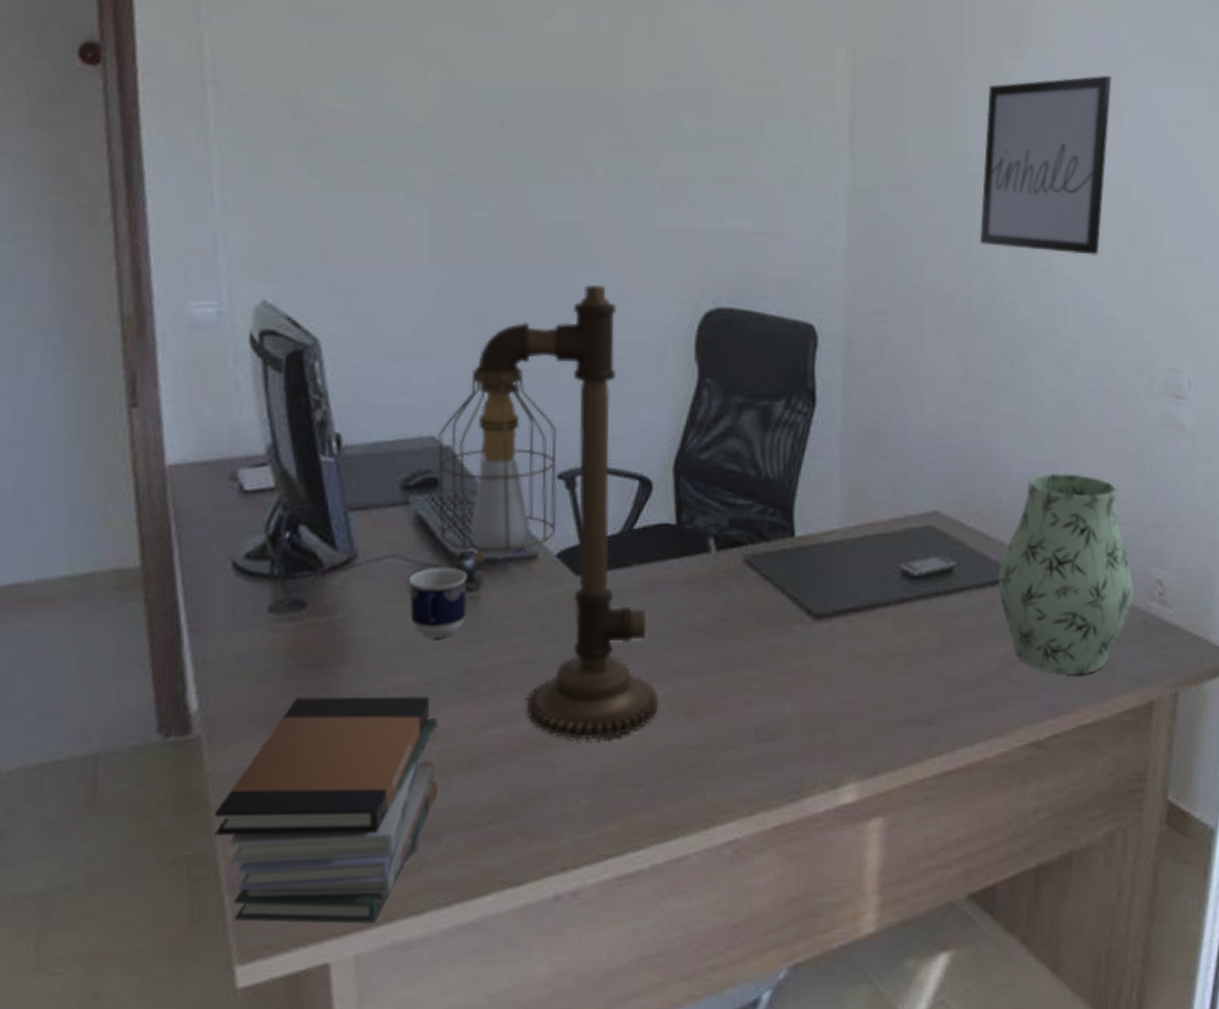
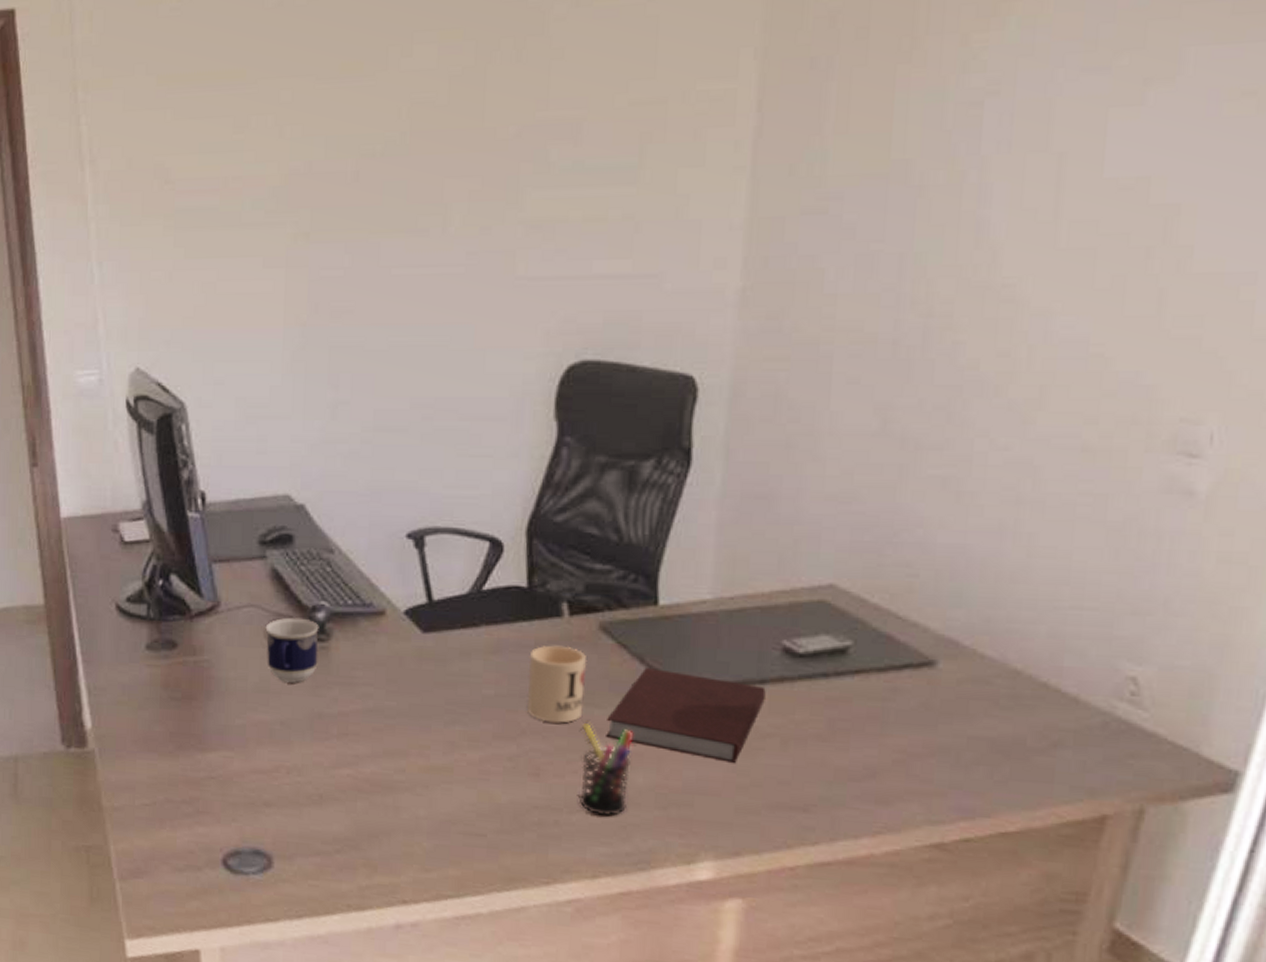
book stack: present [215,696,438,924] -> none [107,725,292,923]
desk lamp: present [438,284,658,740] -> none [292,340,502,790]
mug: none [680,581,735,659] -> present [528,645,587,723]
pen holder: none [732,657,780,750] -> present [578,723,634,817]
notebook: none [755,598,890,685] -> present [606,668,766,764]
wall art: present [980,75,1112,255] -> none [917,38,1137,279]
vase: present [998,473,1134,674] -> none [905,545,1096,777]

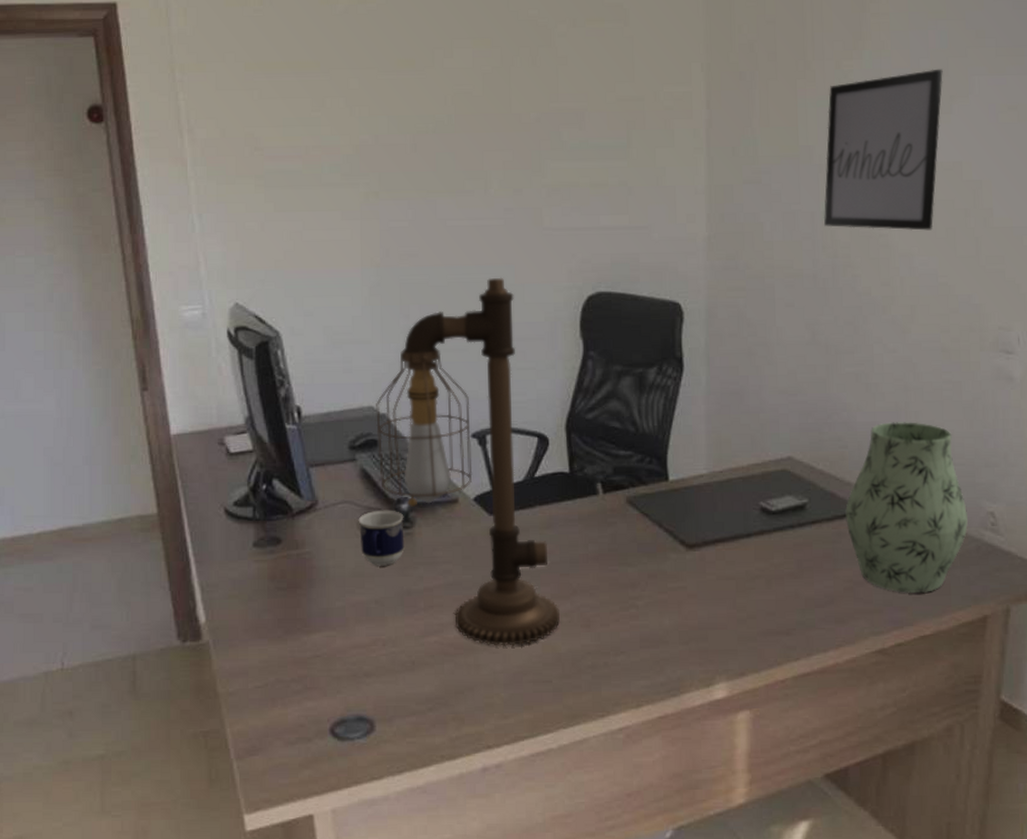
desk lamp: none [292,340,502,790] -> present [376,277,560,646]
mug: present [528,645,587,723] -> none [575,518,620,582]
pen holder: present [578,723,634,817] -> none [620,580,659,655]
notebook: present [606,668,766,764] -> none [638,531,752,602]
vase: none [905,545,1096,777] -> present [845,422,968,593]
wall art: none [917,38,1137,279] -> present [824,69,943,231]

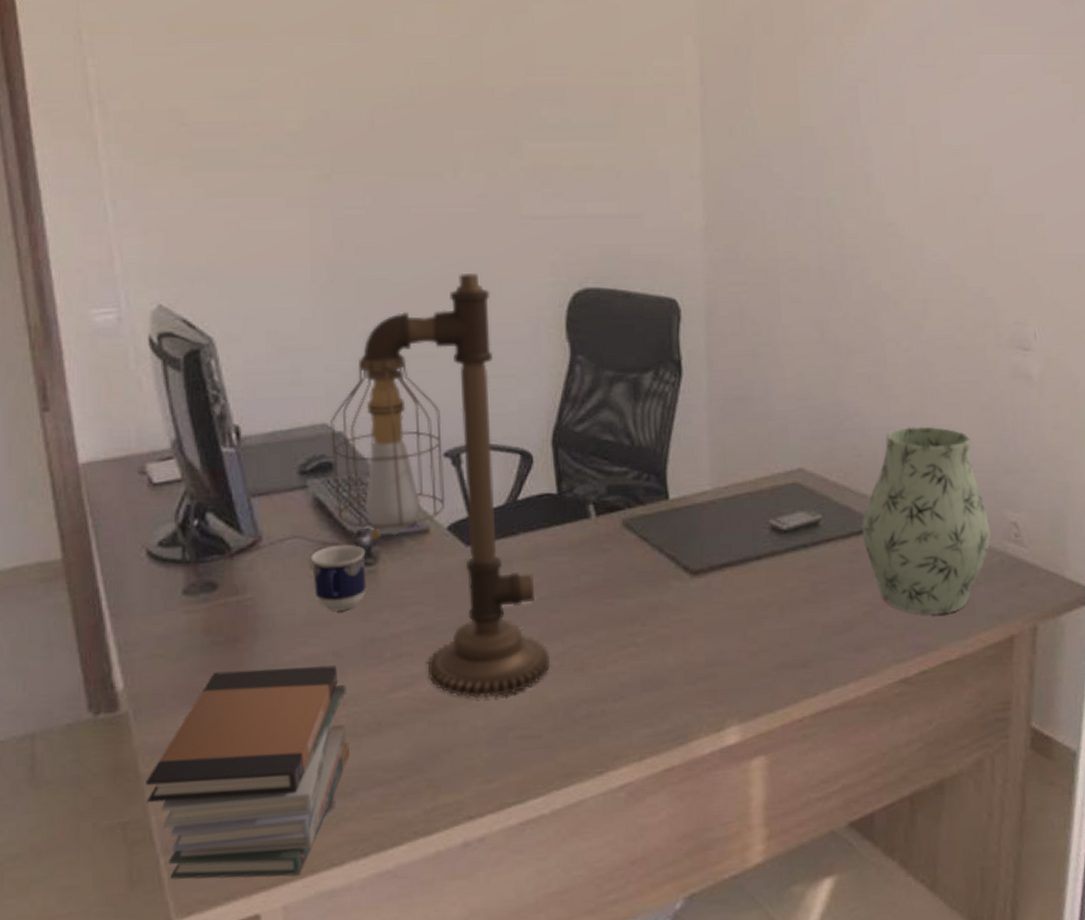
book stack: none [223,611,388,785] -> present [146,665,350,880]
wall art: present [824,69,943,231] -> none [829,46,949,219]

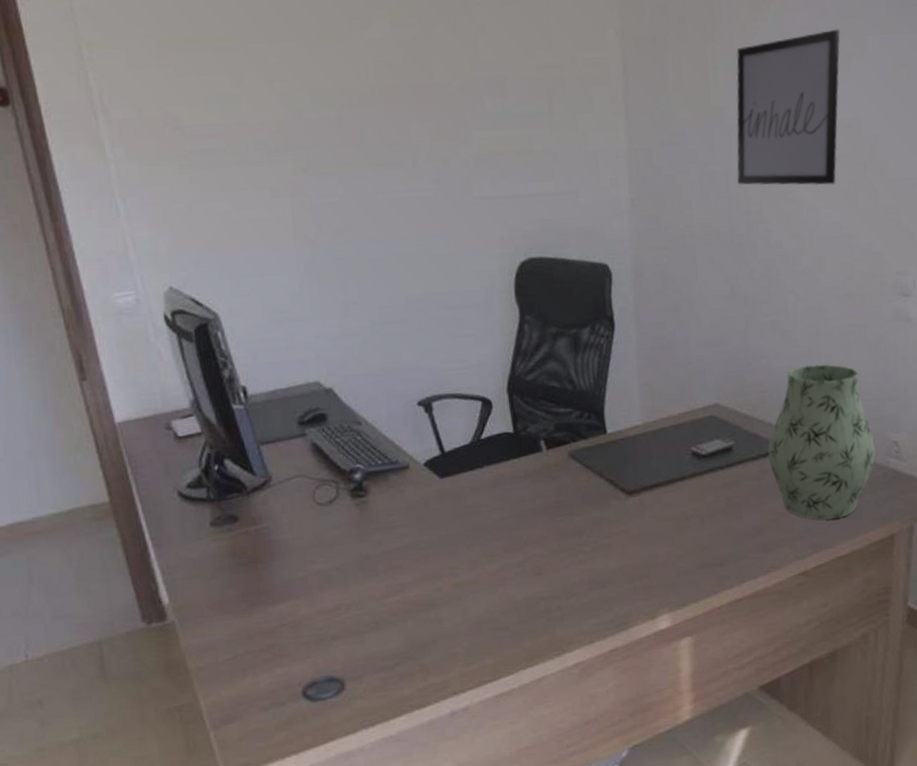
book stack: present [146,665,350,880] -> none [194,578,355,749]
cup: present [310,544,367,611] -> none [313,480,361,535]
desk lamp: present [330,272,550,699] -> none [321,248,514,601]
wall art: none [829,46,949,219] -> present [736,29,841,186]

